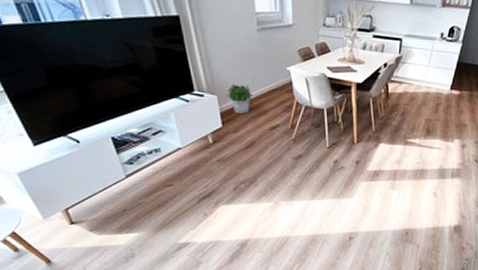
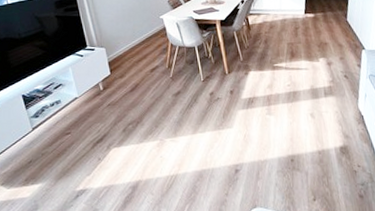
potted plant: present [226,84,253,113] -> none [113,36,134,61]

